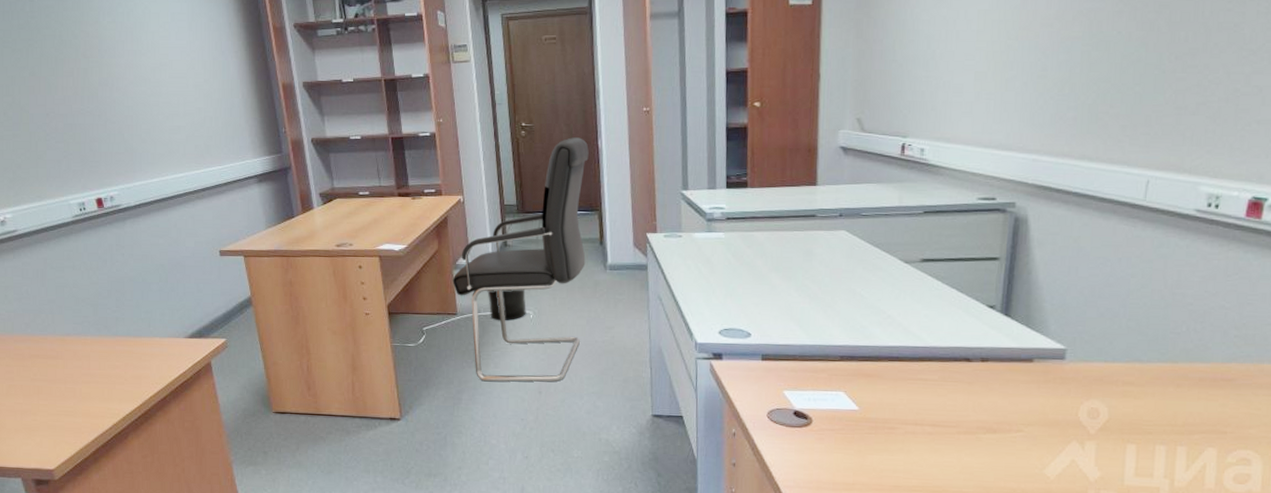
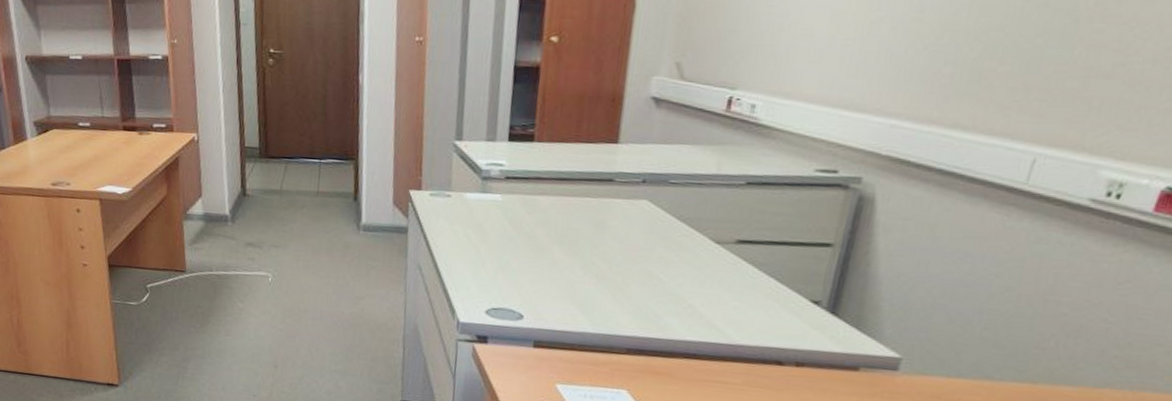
office chair: present [452,137,589,382] -> none [182,69,348,356]
waste bin: present [487,289,526,320] -> none [221,246,265,283]

